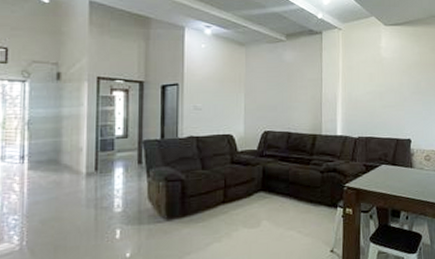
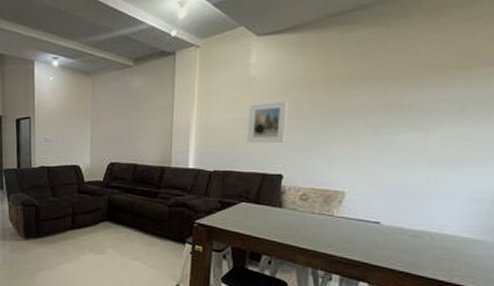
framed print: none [382,79,411,113] -> present [246,101,289,143]

